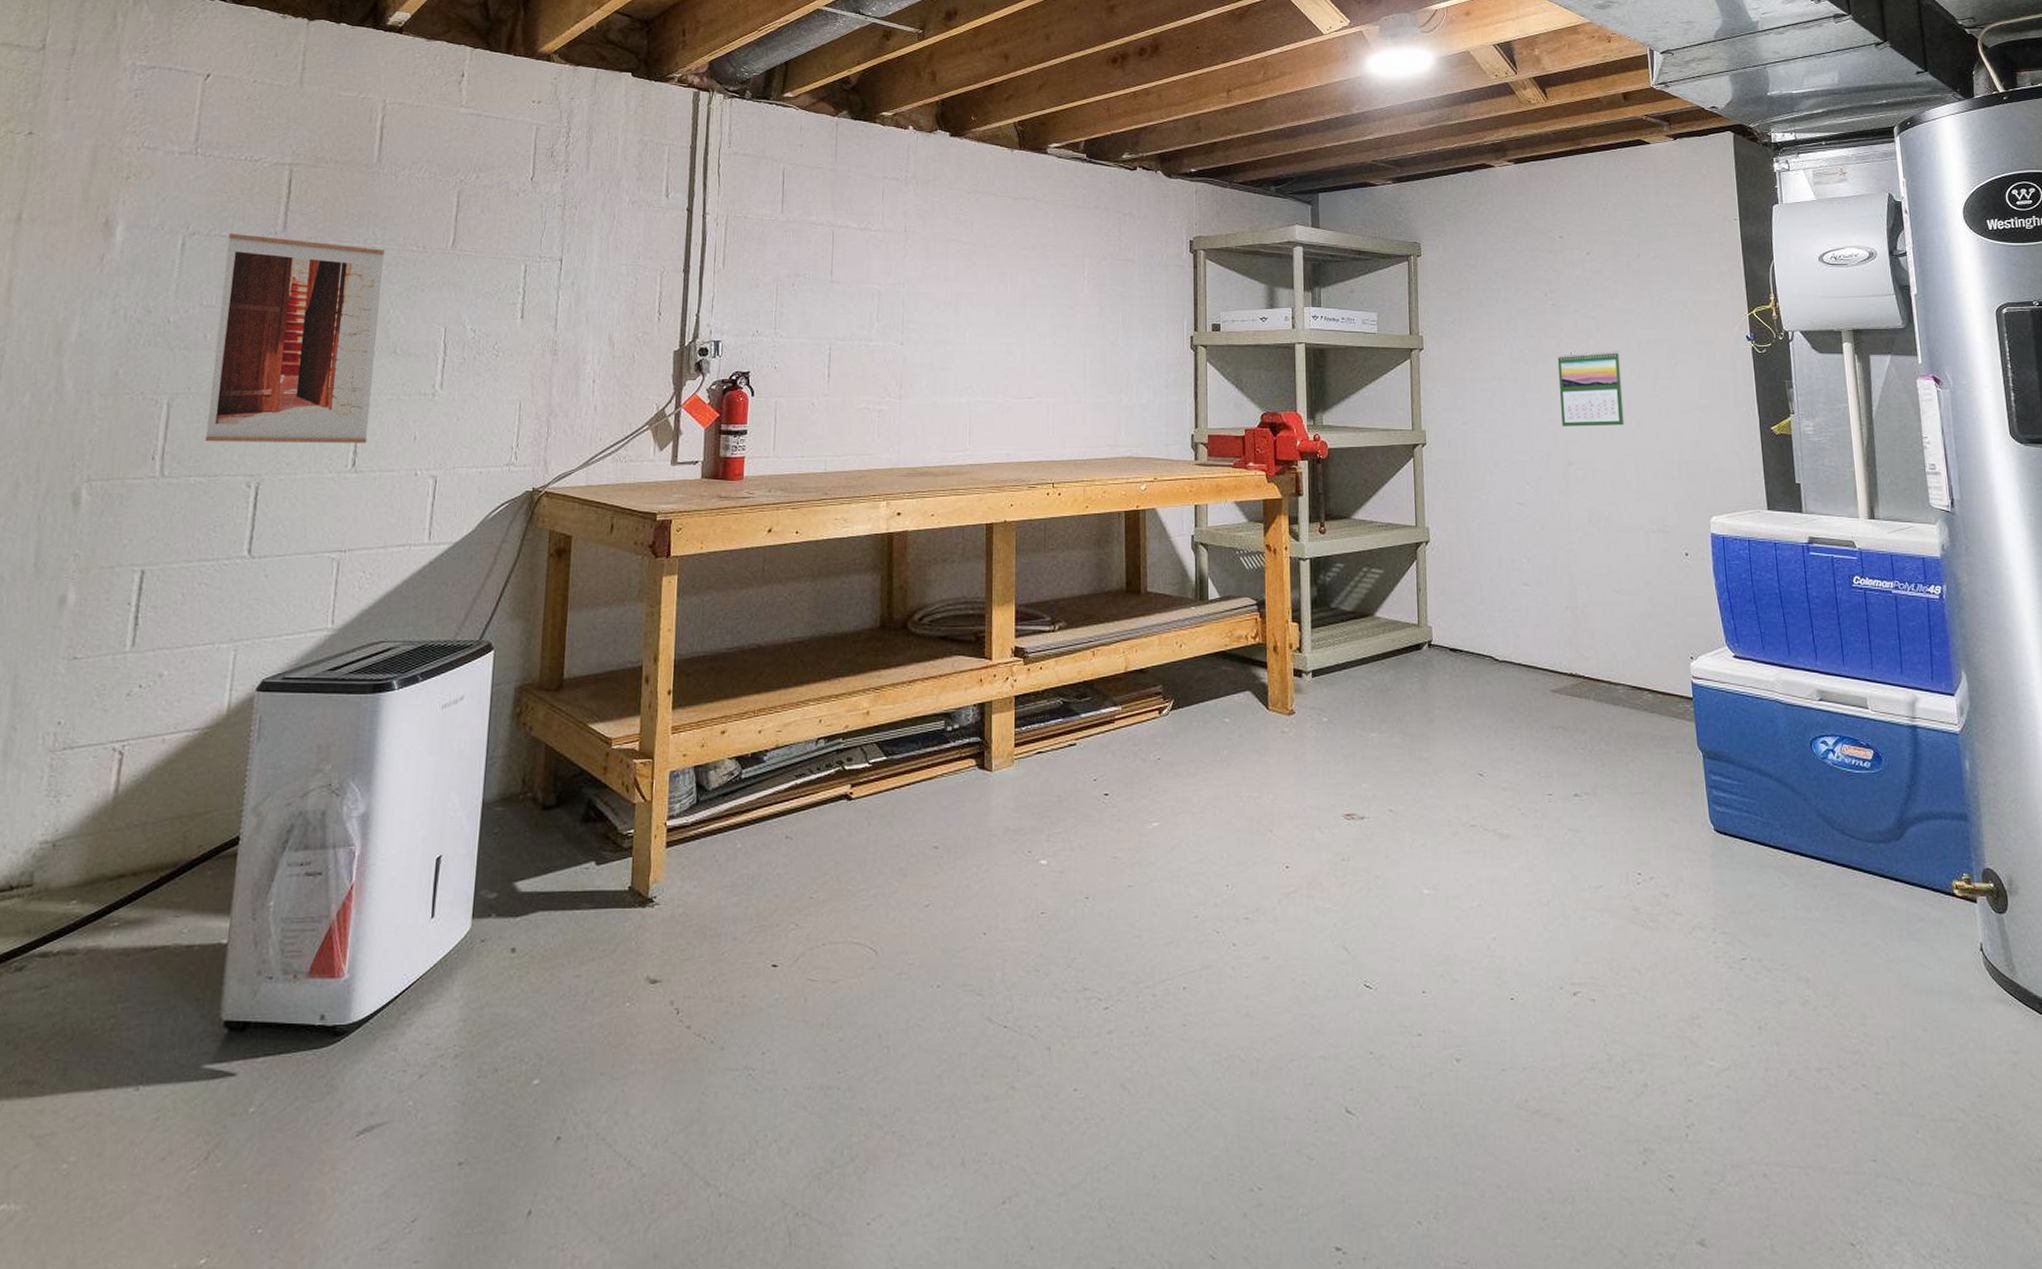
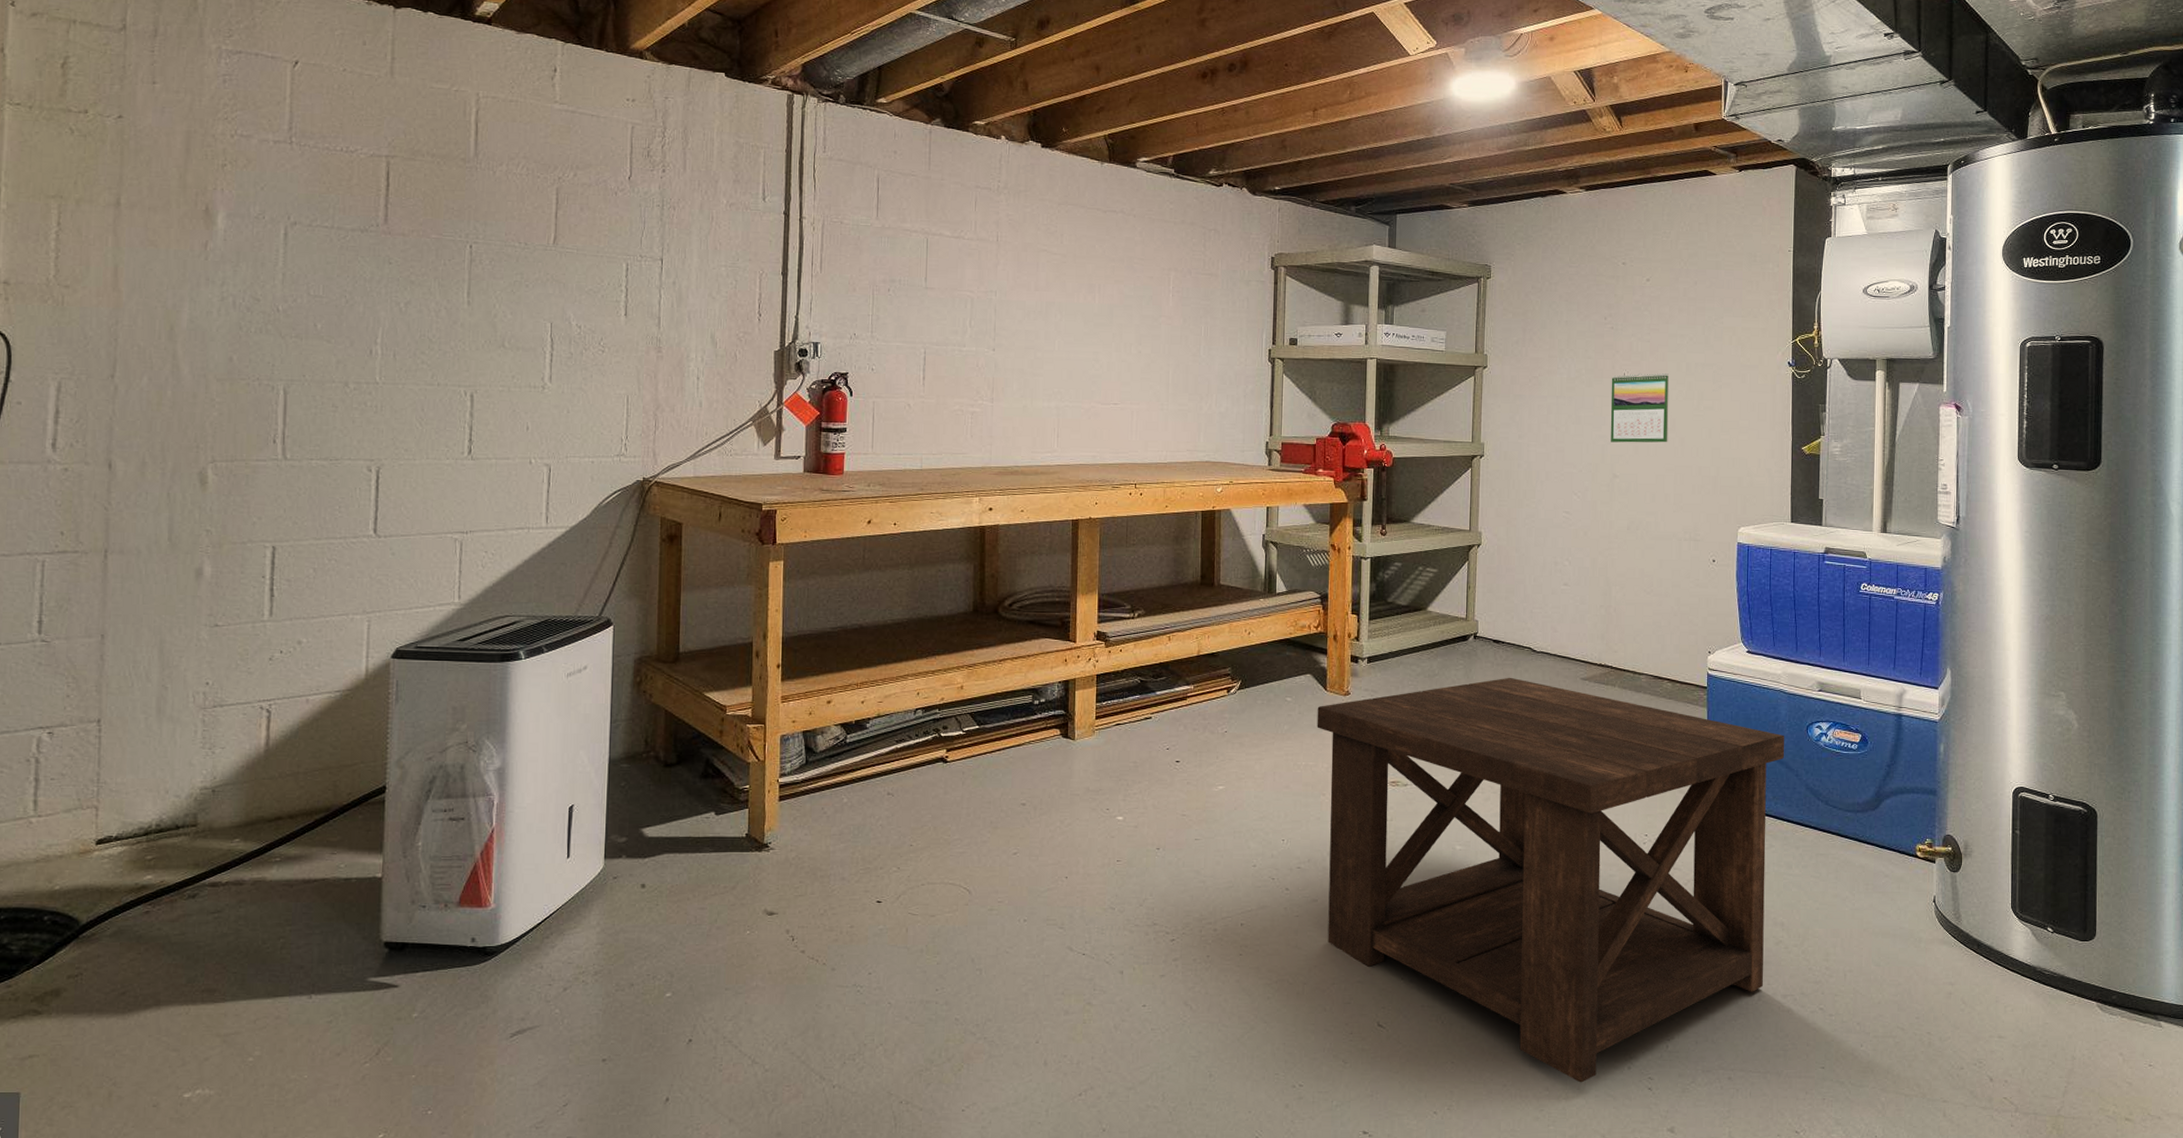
wall art: present [205,233,385,443] -> none [323,224,488,432]
side table: none [1259,690,1793,1183] -> present [1317,677,1785,1083]

